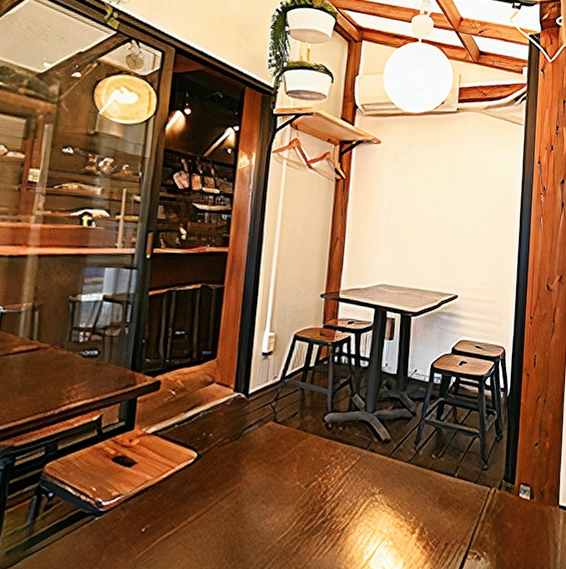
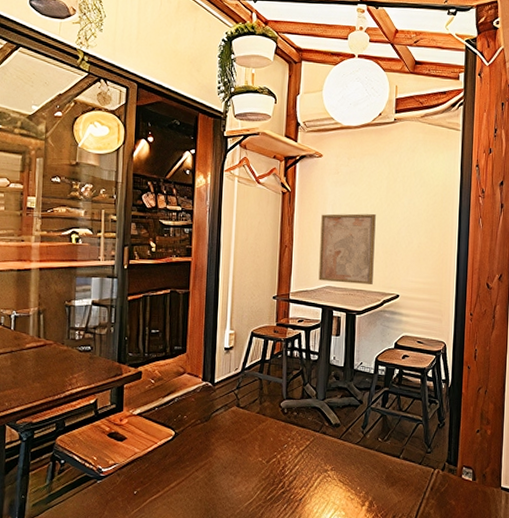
wall art: none [372,205,436,283] -> present [318,213,376,284]

